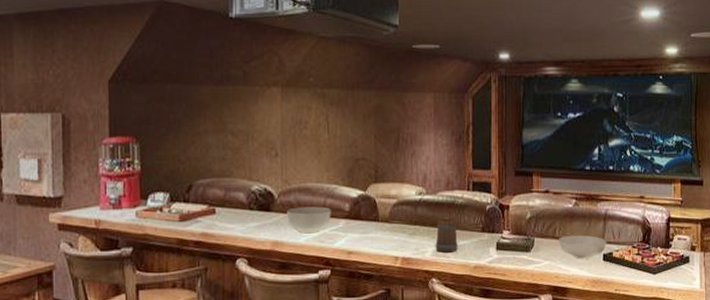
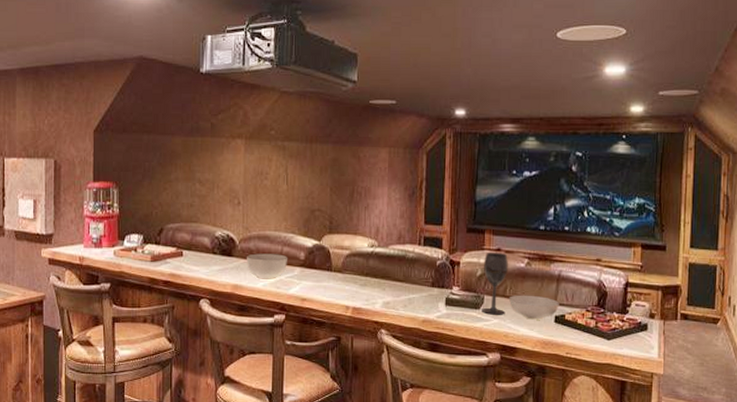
beer mug: present [435,217,458,253] -> none [385,270,407,305]
wine glass: none [532,194,558,257] -> present [482,252,509,315]

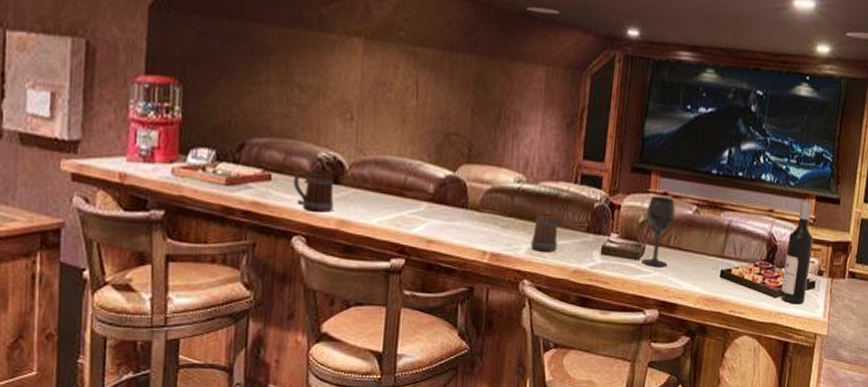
beer mug: none [198,246,229,279] -> present [292,169,334,213]
bowl: present [246,253,289,280] -> none [357,182,414,216]
beer mug: none [385,270,407,305] -> present [530,211,558,252]
bowl: present [508,294,560,320] -> none [672,245,727,274]
bottle: none [614,248,642,346] -> present [780,199,814,305]

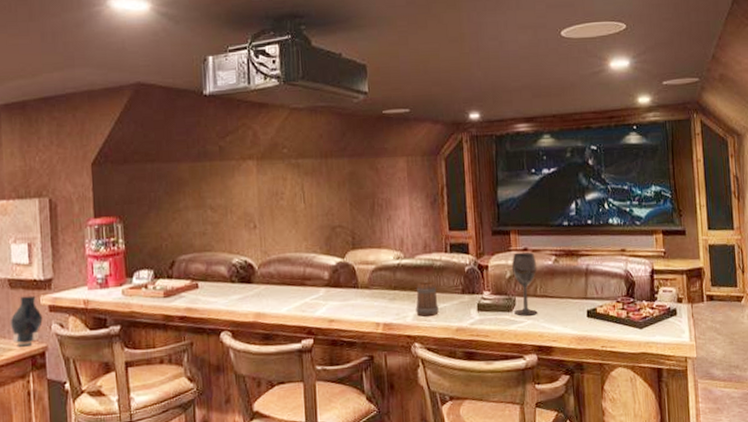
vase: none [16,156,62,221] -> present [10,295,43,348]
beer mug: present [292,169,334,213] -> none [215,273,249,310]
bottle: present [780,199,814,305] -> none [644,235,670,333]

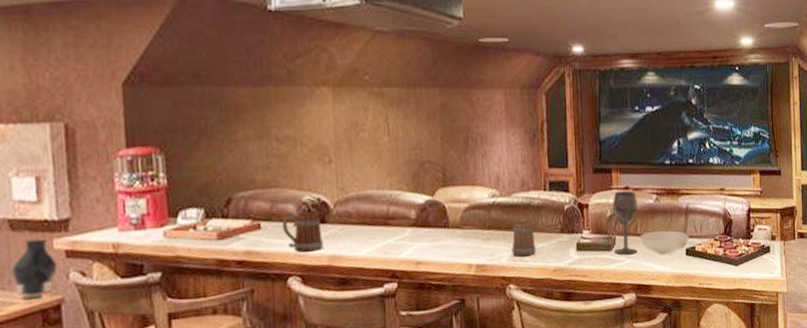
beer mug: none [215,273,249,310] -> present [281,212,323,253]
bowl: none [539,291,590,317] -> present [640,230,689,255]

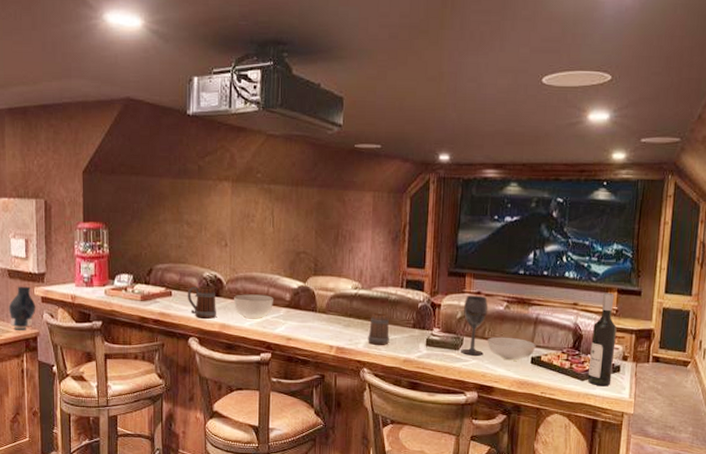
bowl: none [343,215,397,246] -> present [233,294,275,319]
bottle: none [741,175,764,269] -> present [587,292,617,387]

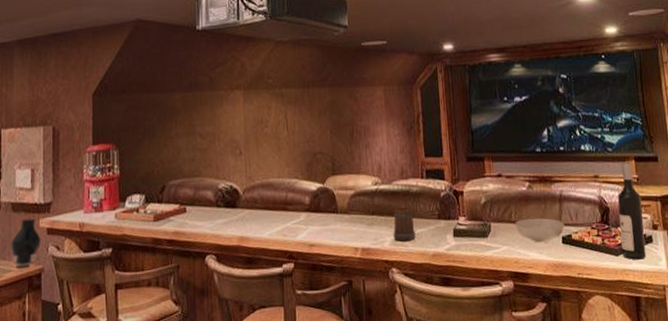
beer mug: present [187,286,216,319] -> none [202,198,234,234]
bowl: present [233,294,275,319] -> none [250,200,294,229]
wine glass: present [461,295,489,356] -> none [486,178,513,242]

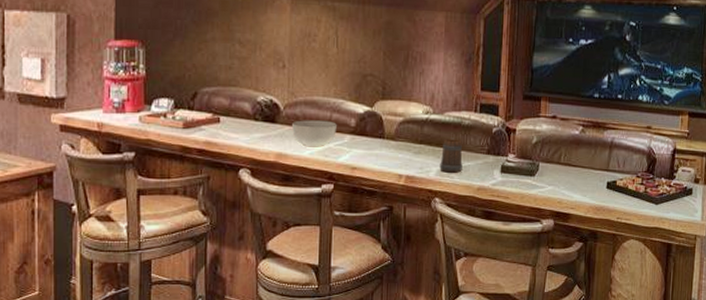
vase: present [10,218,41,270] -> none [17,113,52,166]
bowl: none [250,200,294,229] -> present [291,120,338,147]
bowl: present [514,217,565,243] -> none [563,161,612,186]
bottle: present [618,161,647,260] -> none [661,115,689,210]

